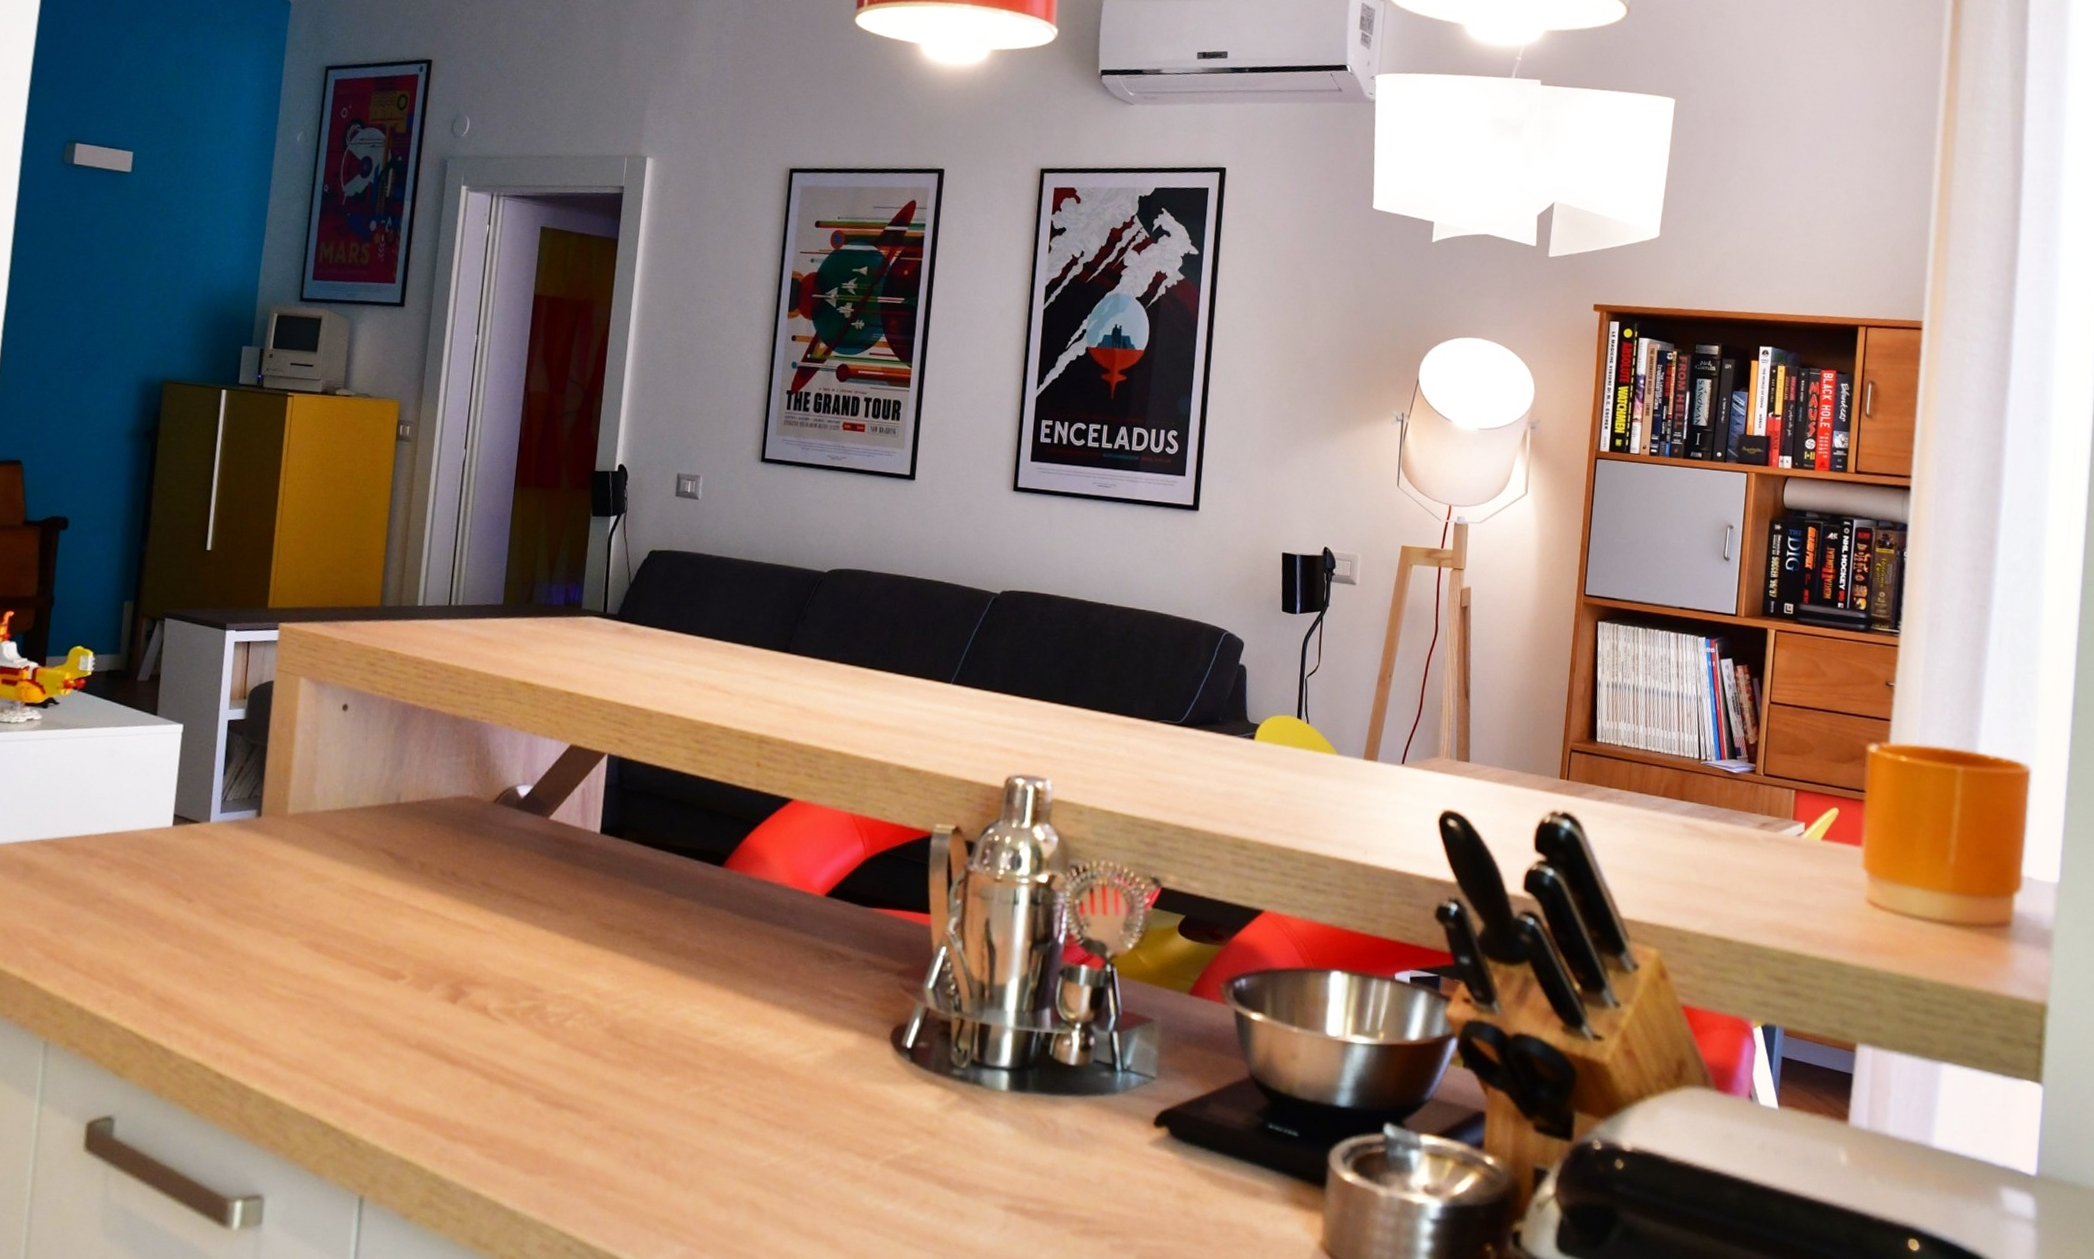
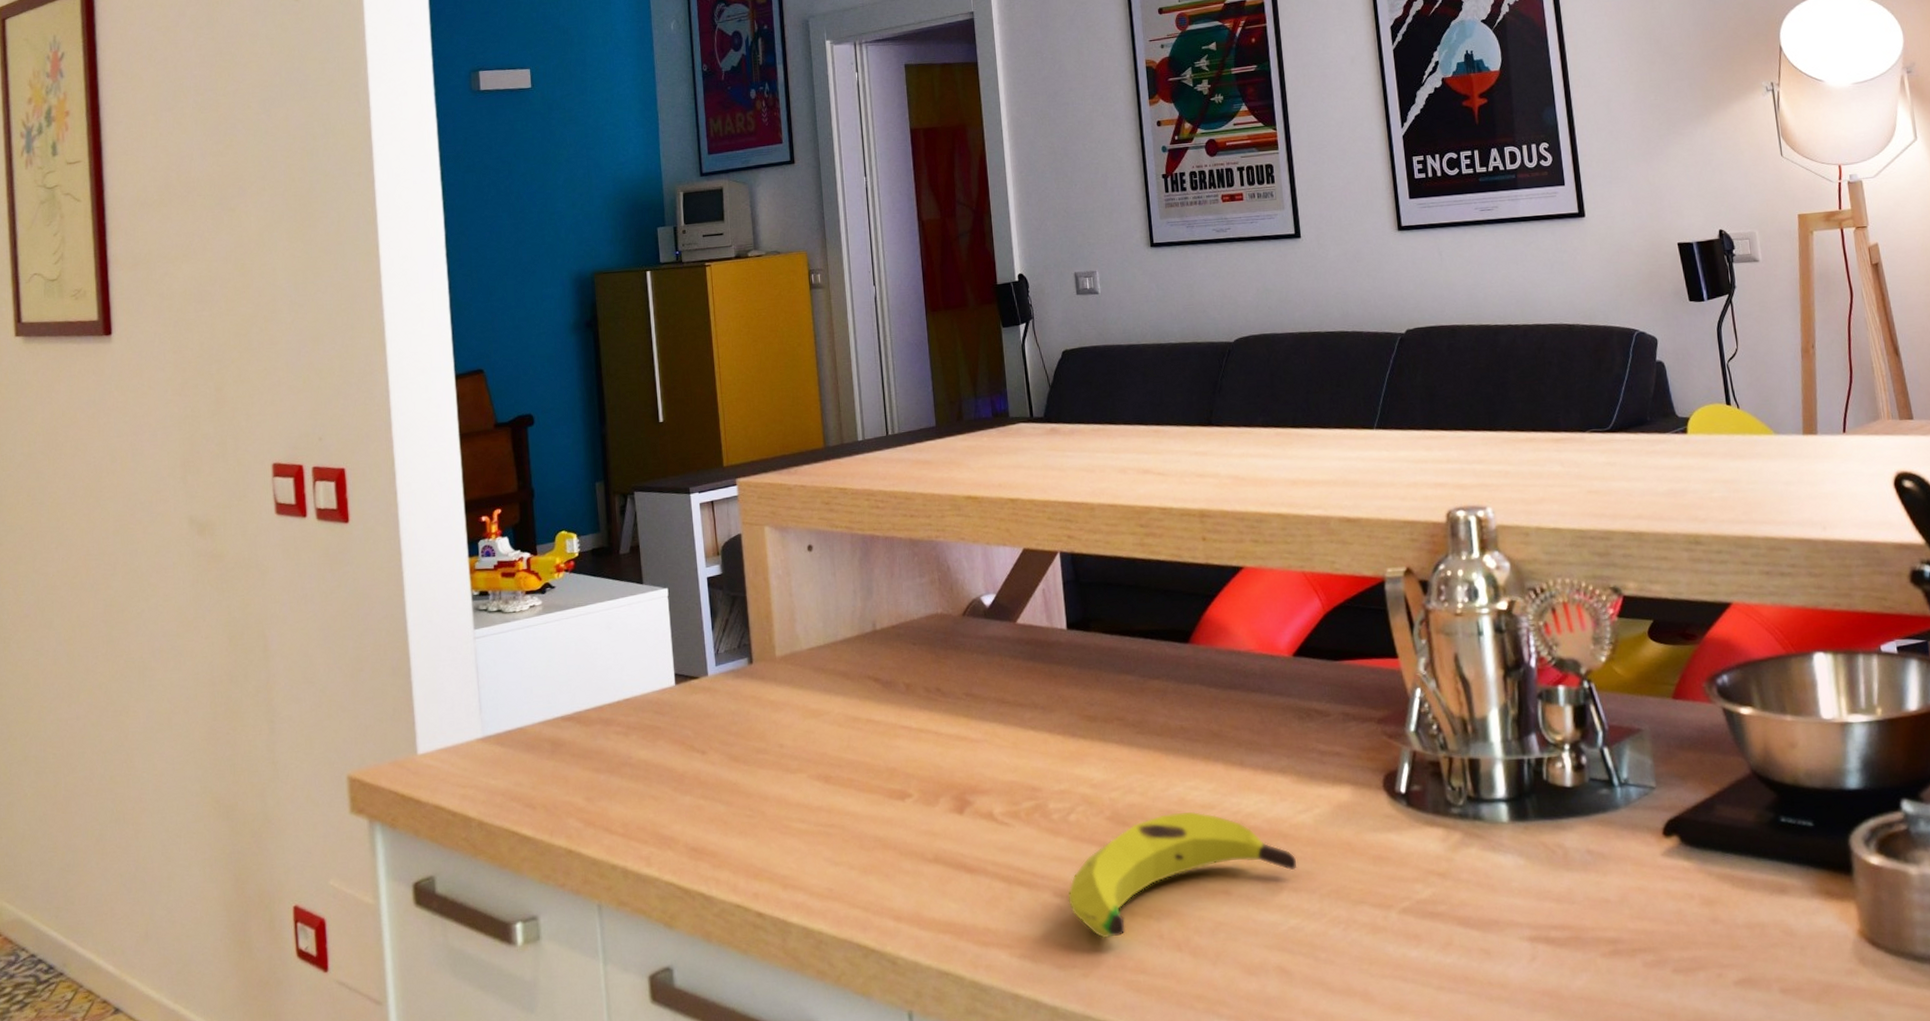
banana: none [548,1034,790,1150] -> present [1067,811,1298,939]

